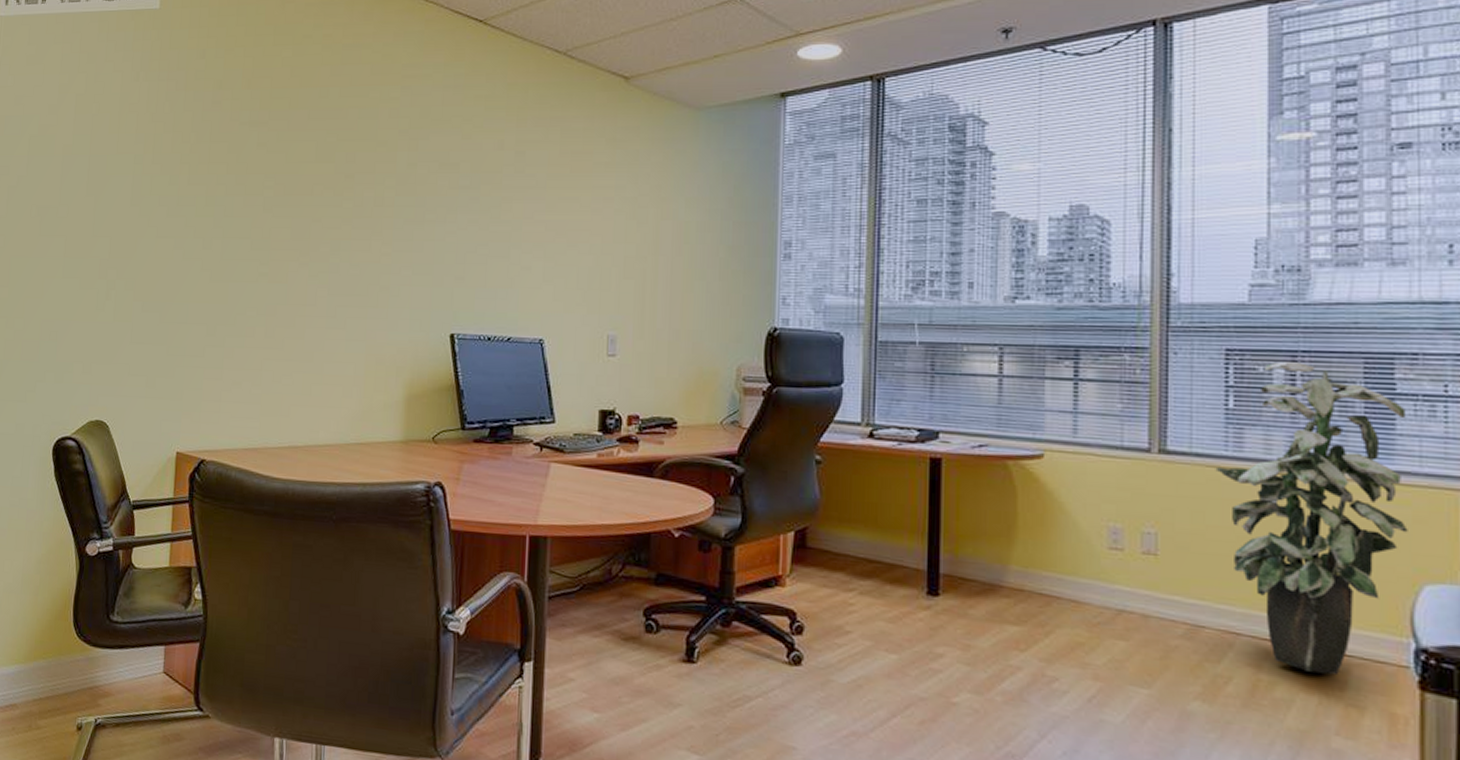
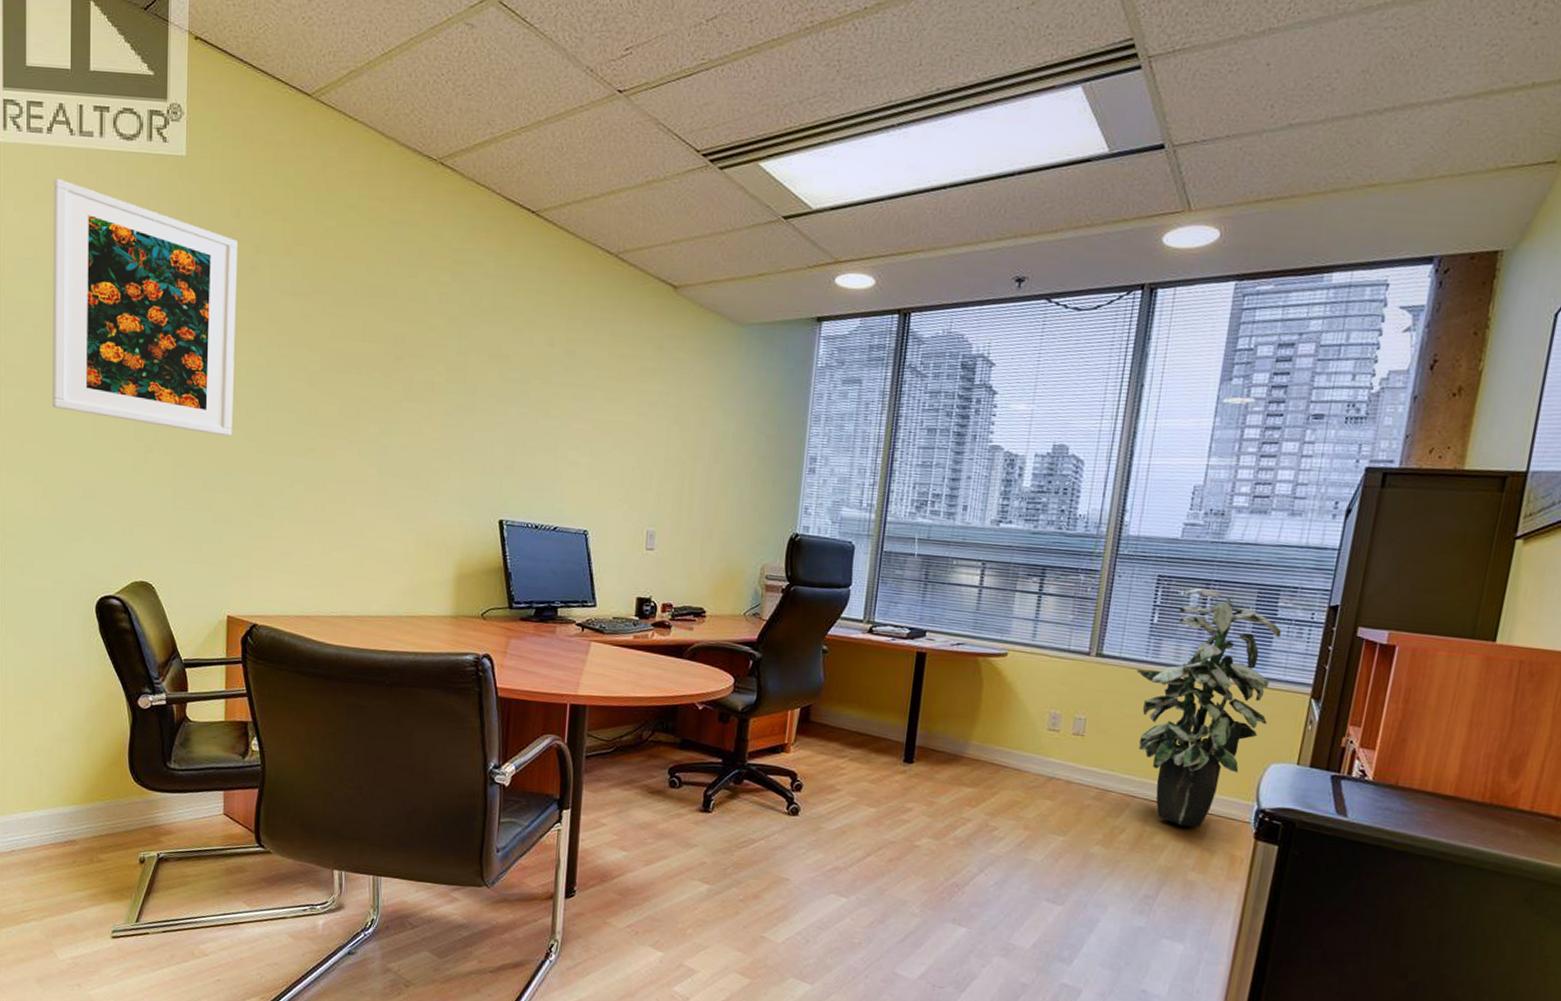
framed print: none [28,41,202,268] -> present [53,177,237,437]

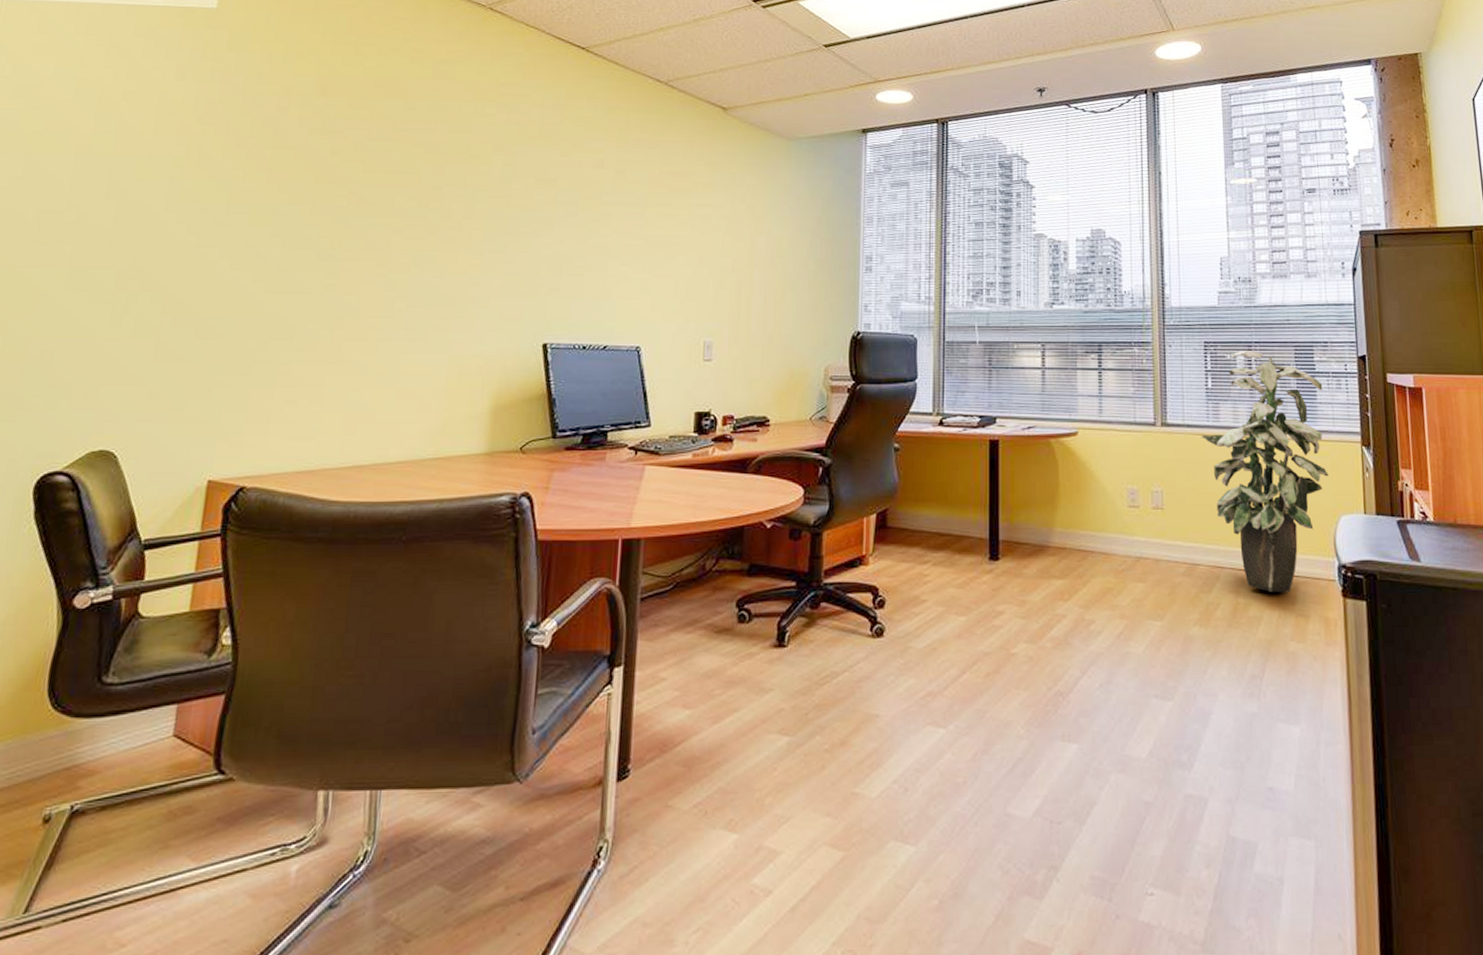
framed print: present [53,177,237,437] -> none [17,31,265,279]

